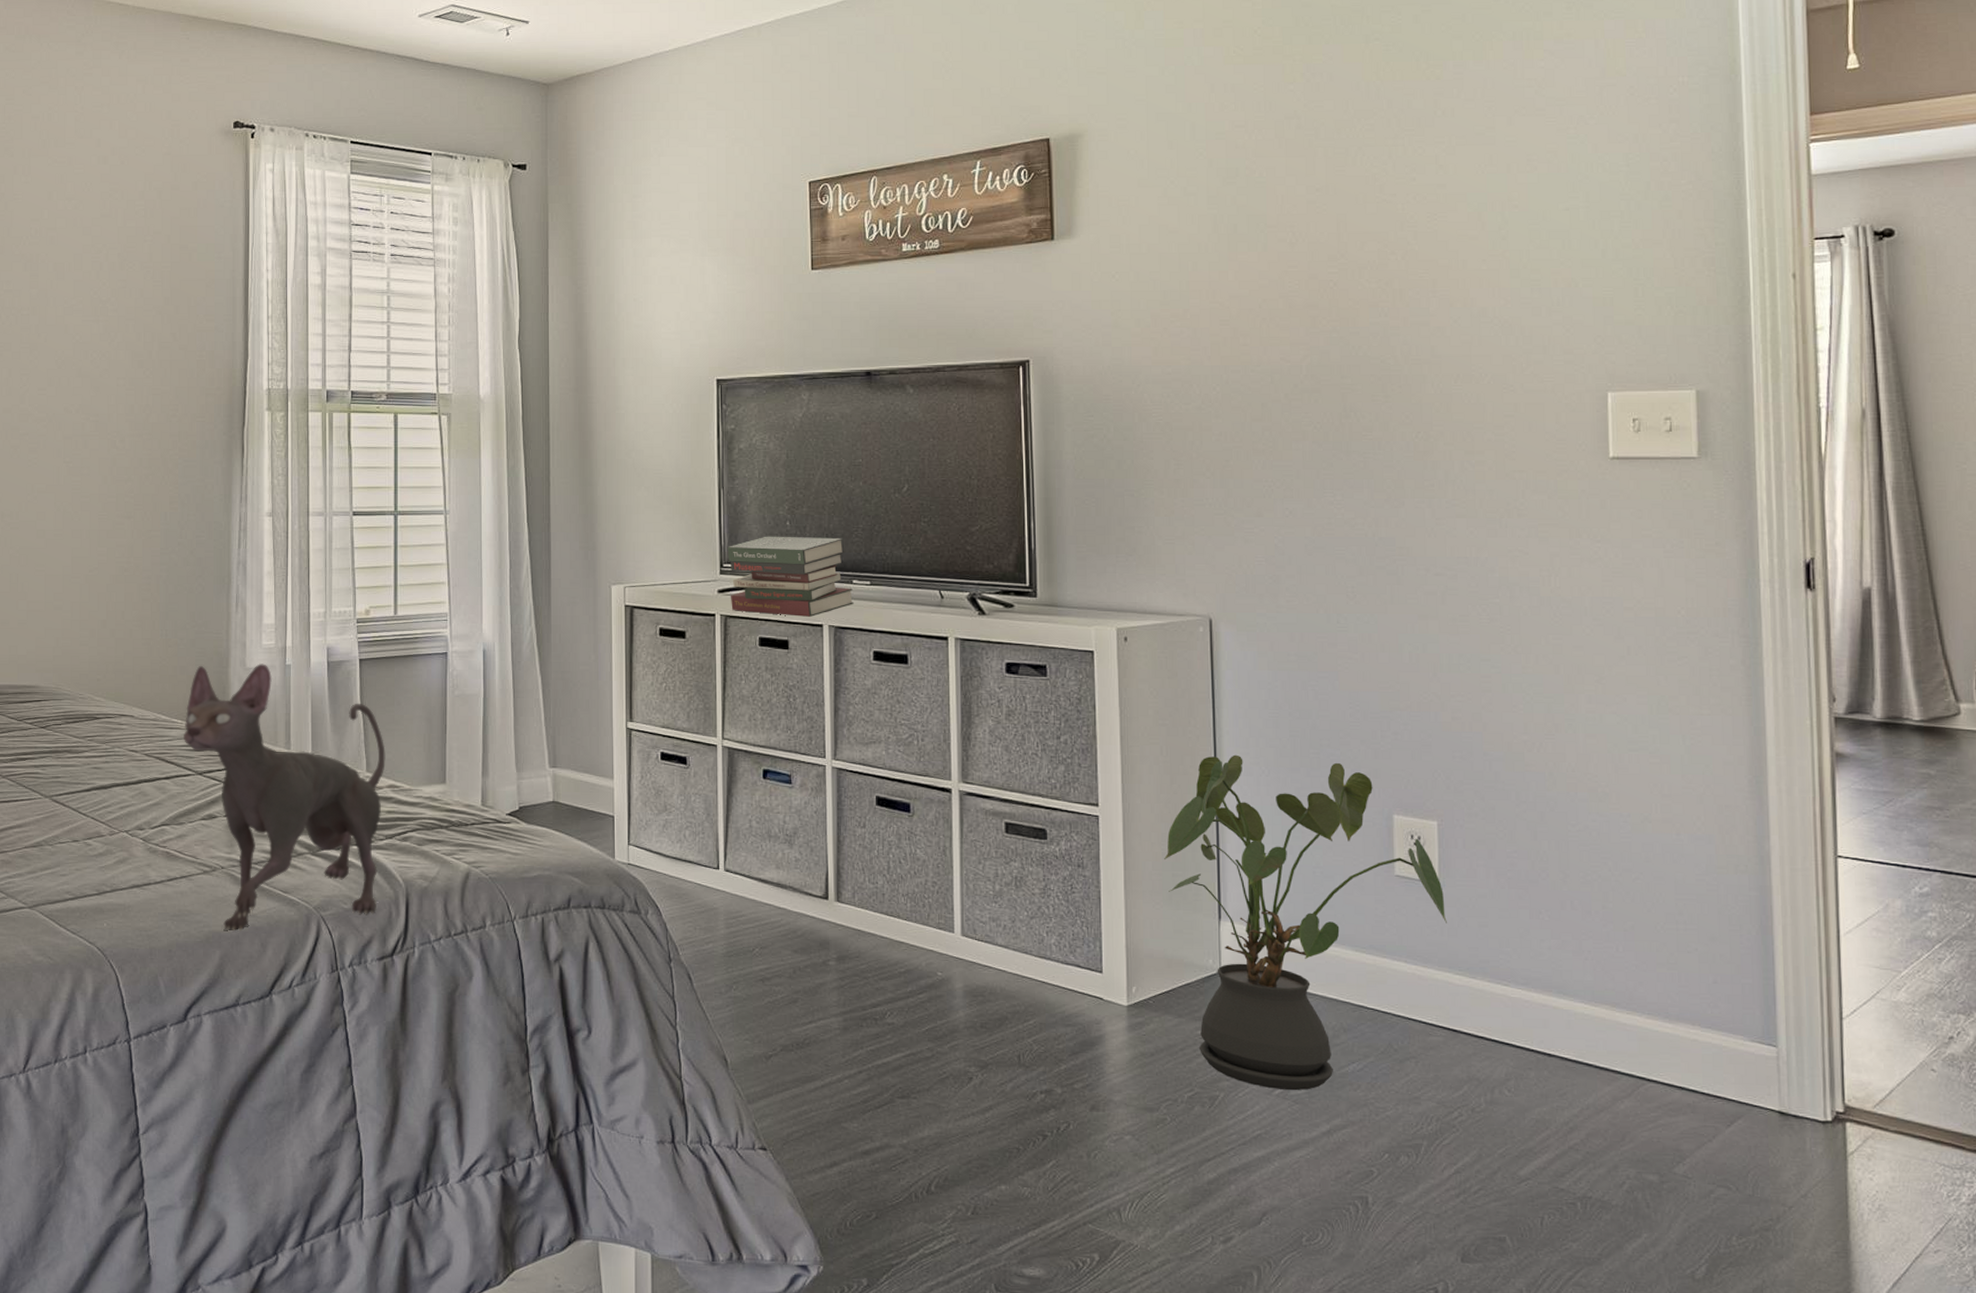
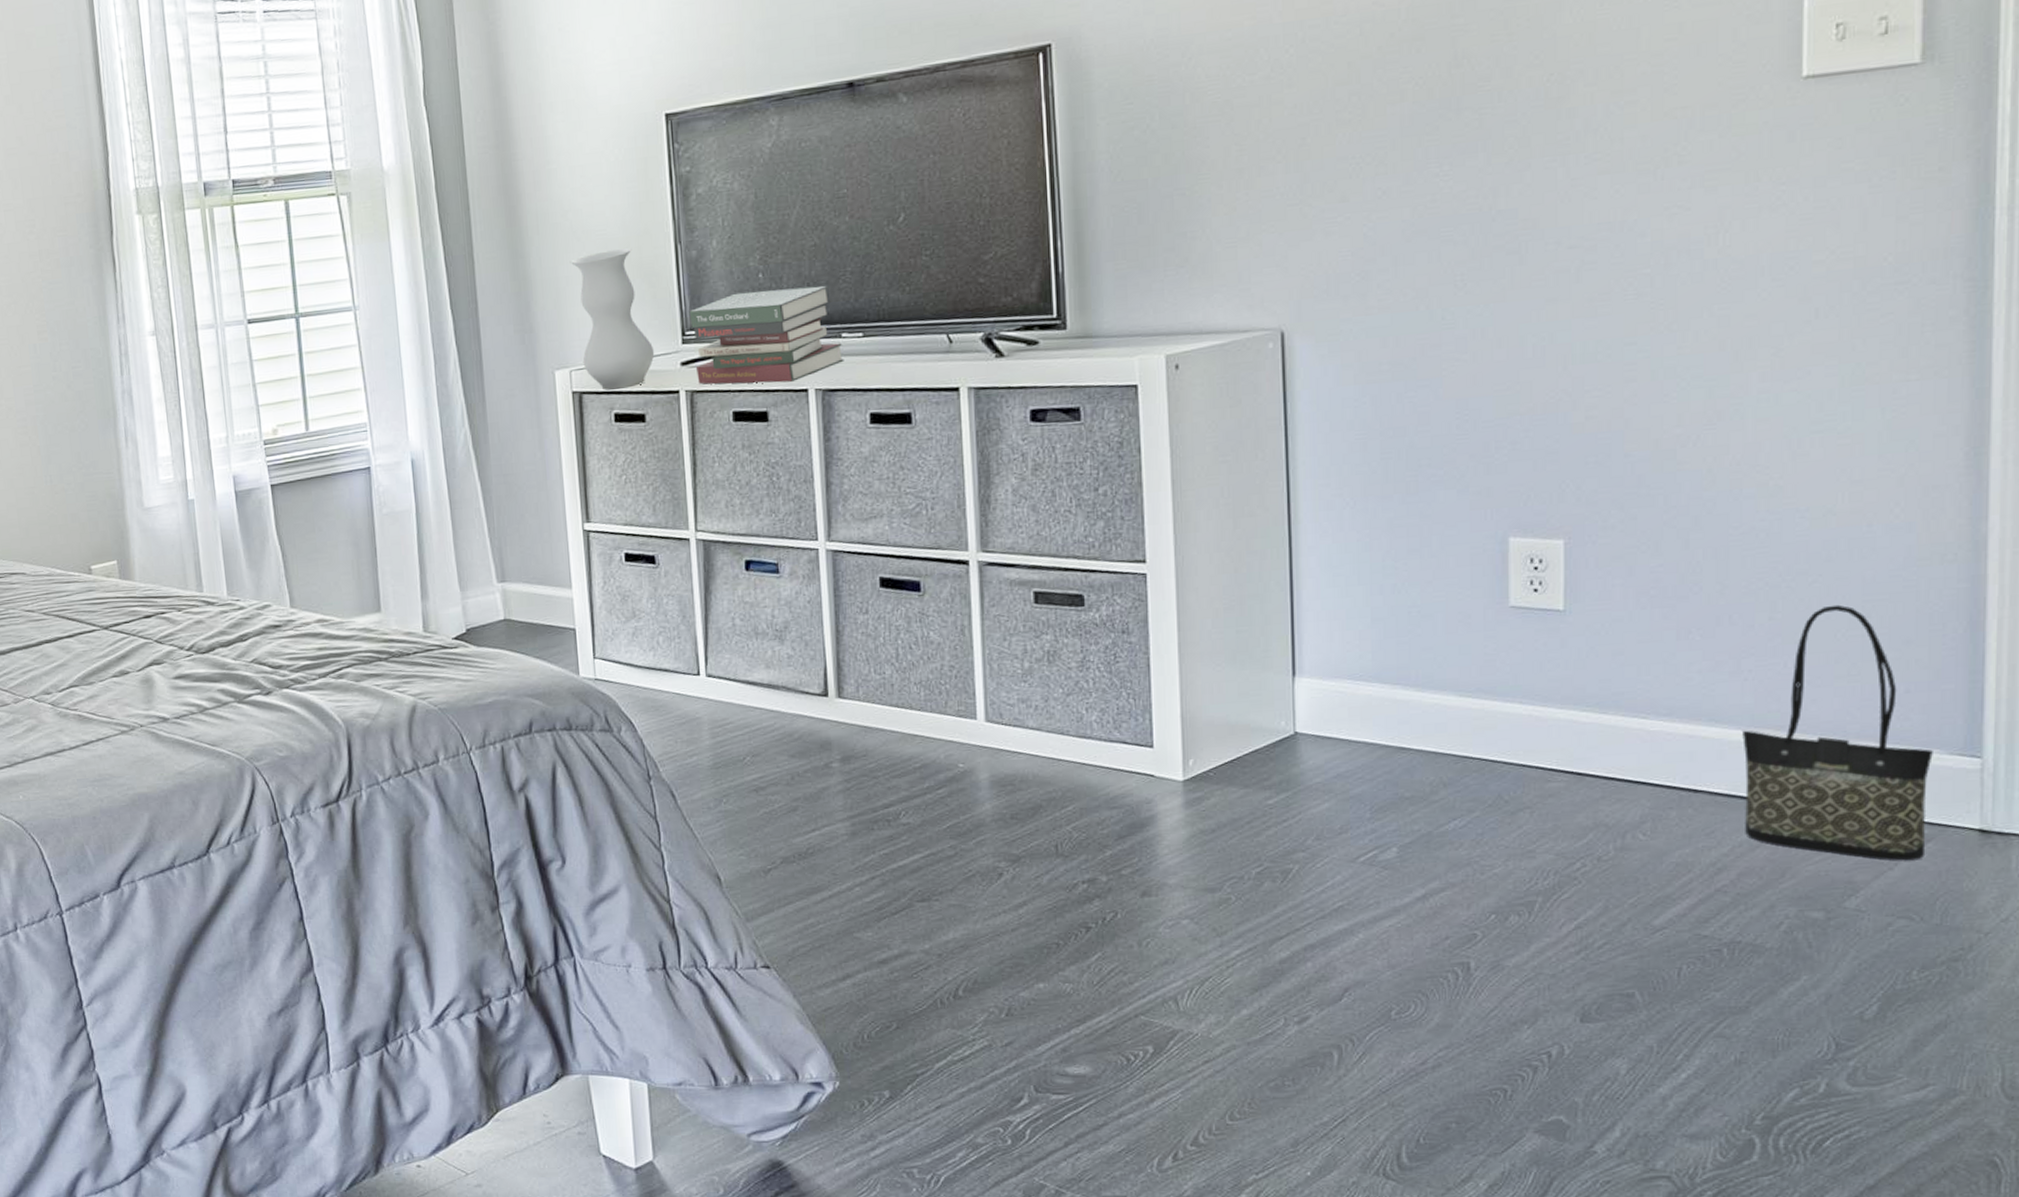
cat: present [183,663,386,933] -> none [82,501,316,793]
vase: none [630,487,697,608] -> present [569,247,655,391]
house plant: present [1164,754,1447,1090] -> none [1226,483,1573,856]
tote bag: none [1585,900,1738,1134] -> present [1743,604,1933,860]

